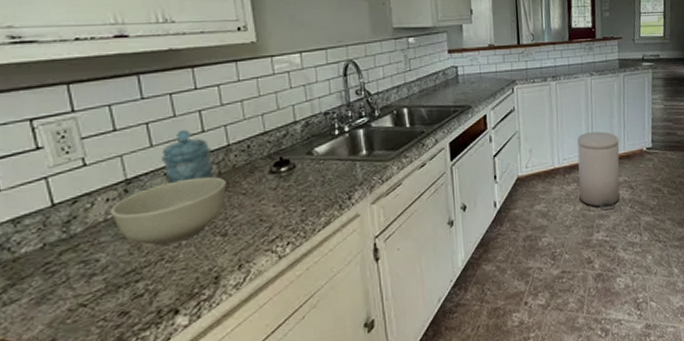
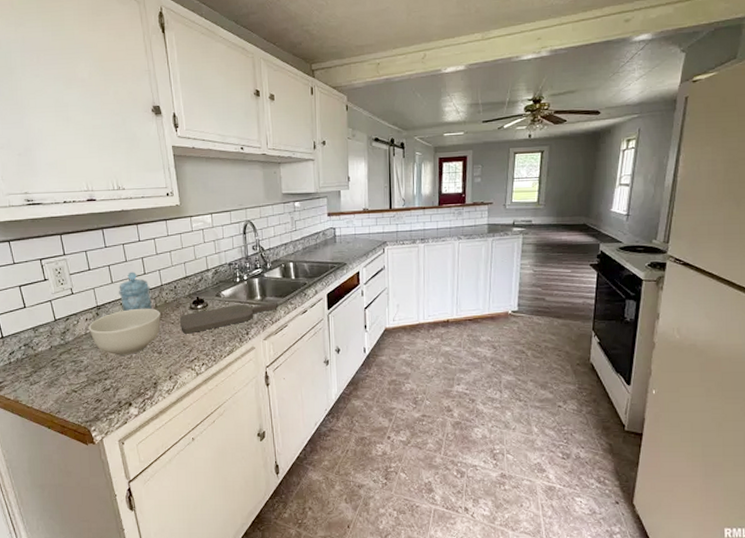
cutting board: none [254,156,390,206] -> present [179,302,279,334]
pedal bin: present [577,131,620,210] -> none [441,292,484,365]

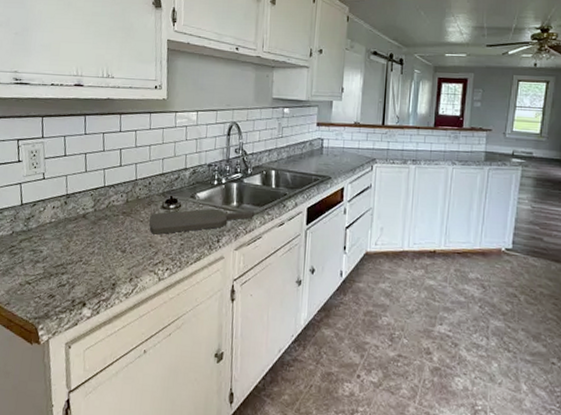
bowl: present [88,308,161,356] -> none [54,201,130,251]
canister: present [118,272,152,312] -> none [90,162,124,205]

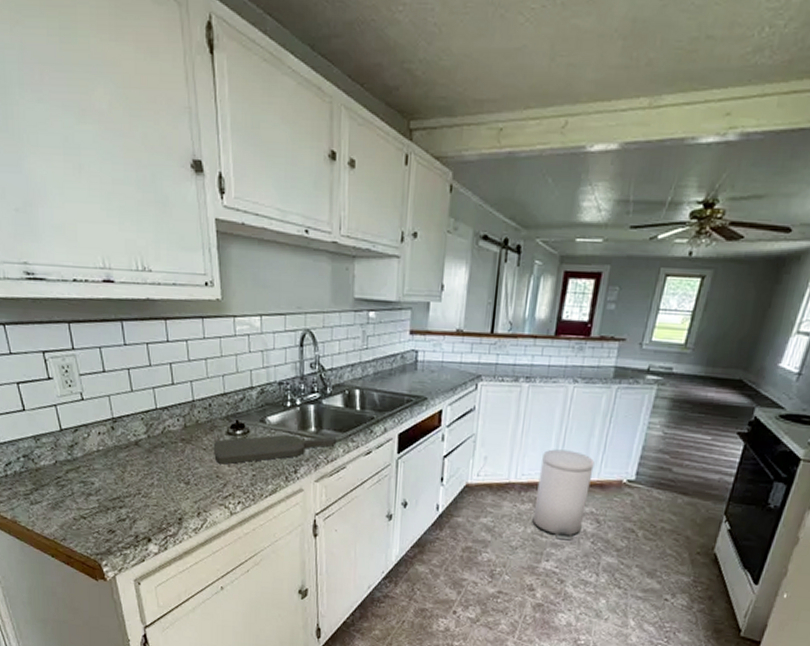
pedal bin: none [425,221,476,304] -> present [532,449,595,540]

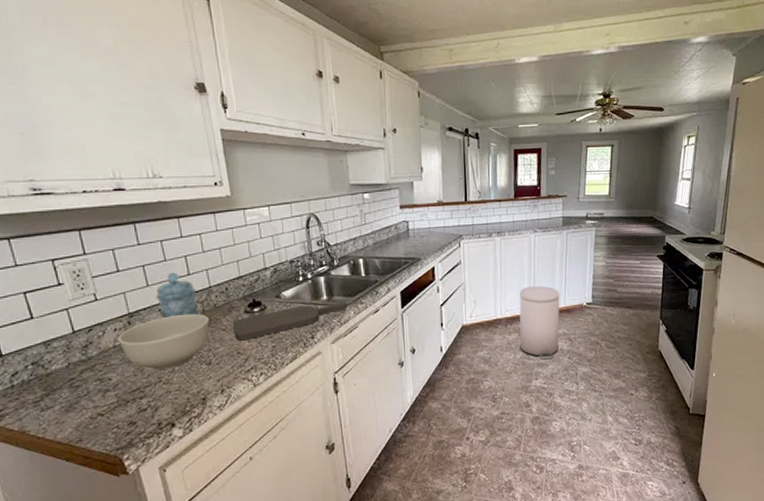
bowl: none [101,426,190,482] -> present [118,313,210,370]
canister: none [139,379,180,430] -> present [155,272,198,319]

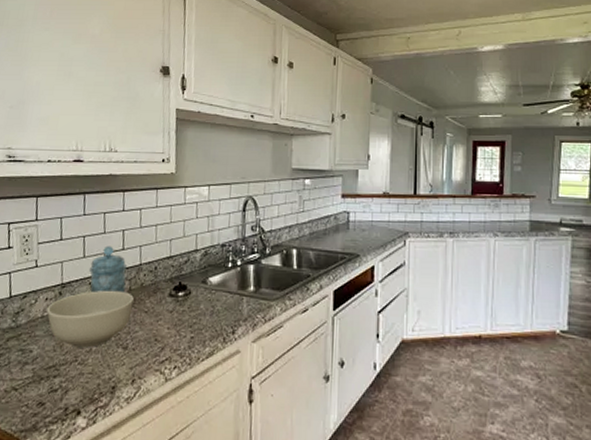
cutting board: present [232,301,348,341] -> none [154,294,275,327]
pedal bin: present [519,286,560,359] -> none [472,301,526,398]

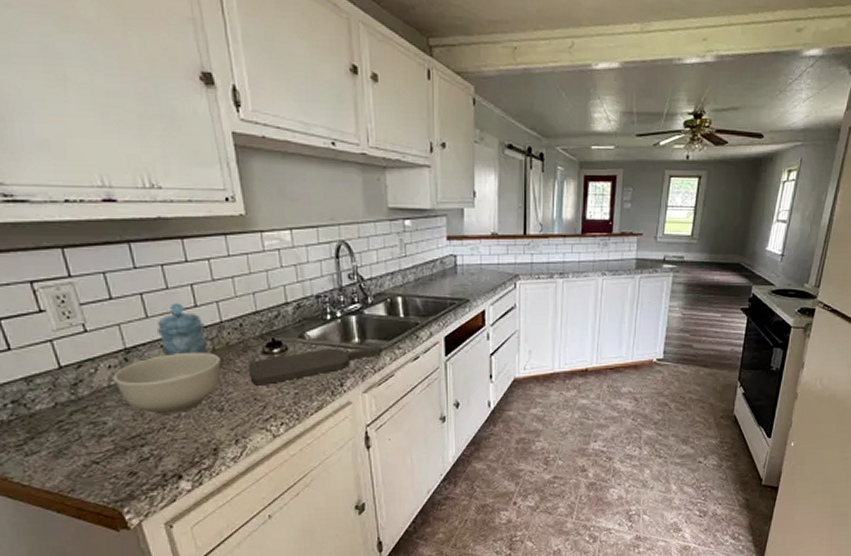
cutting board: none [154,294,275,327] -> present [247,345,383,386]

